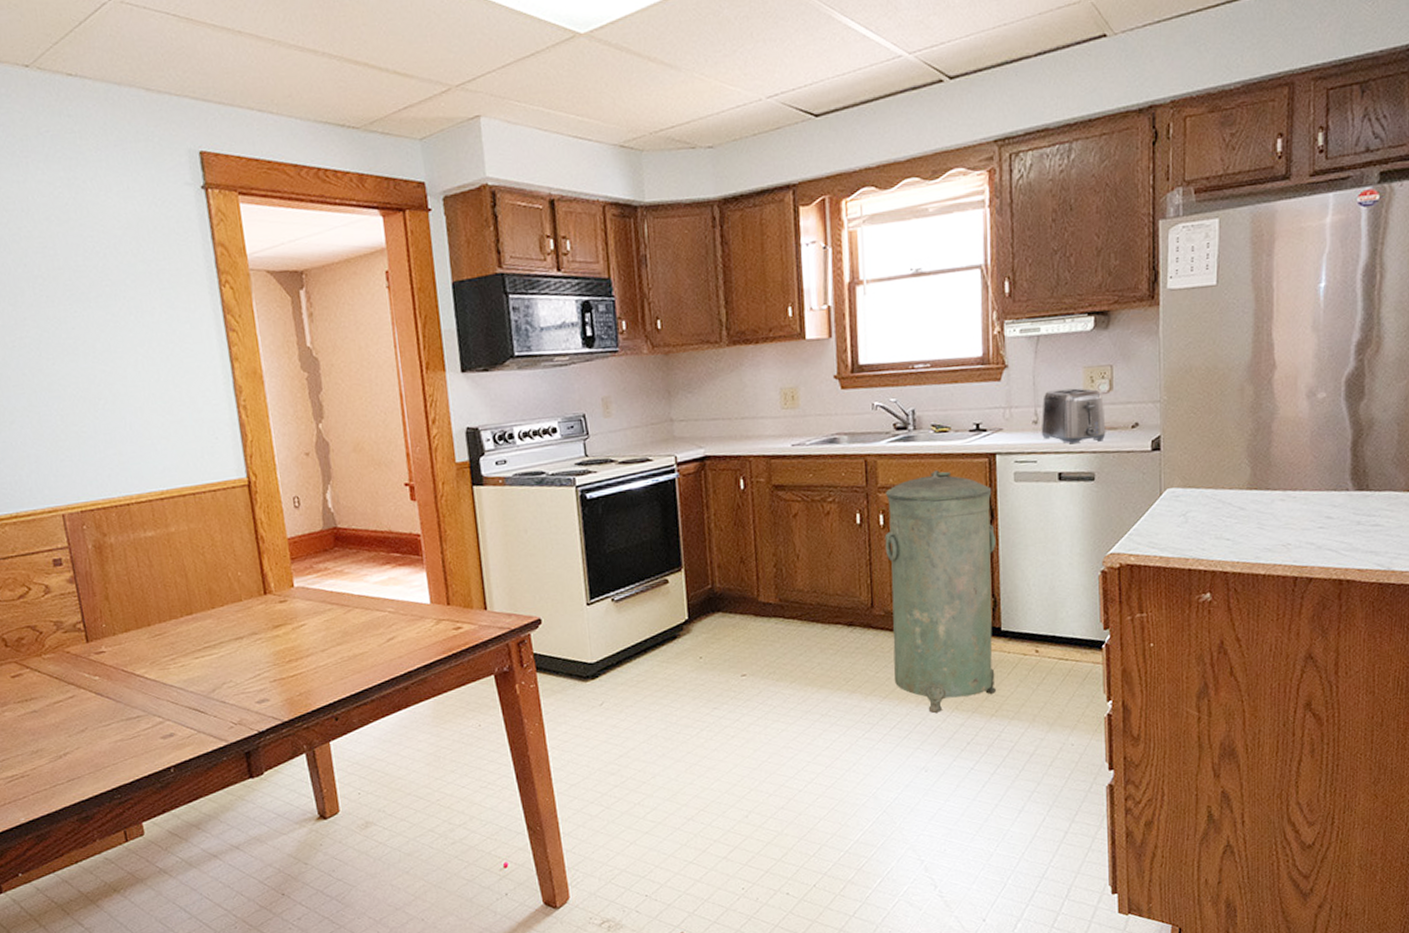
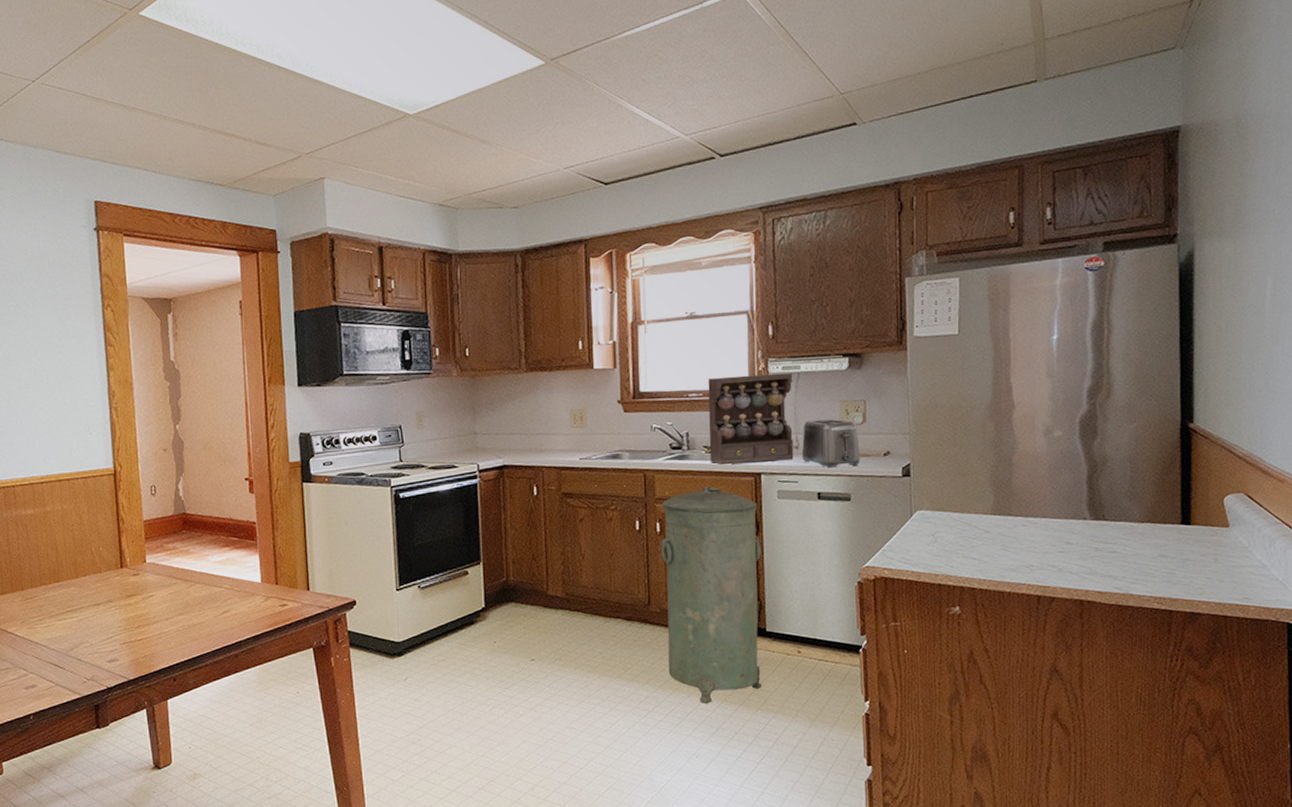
spice rack: none [936,336,1032,446] -> present [708,373,794,465]

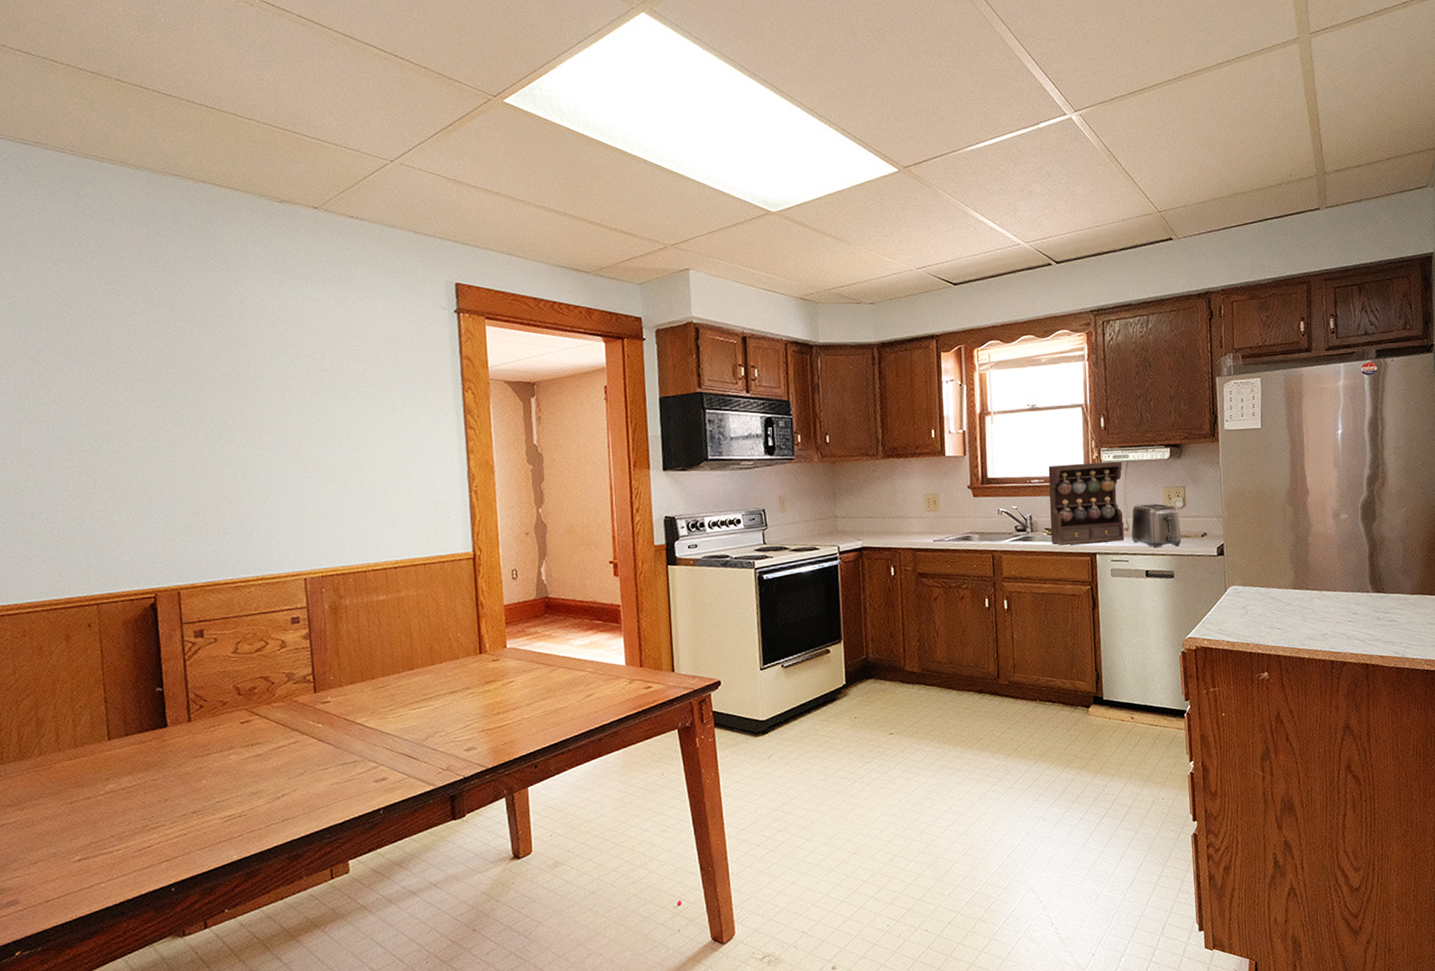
trash can: present [661,486,761,703] -> none [1008,565,1100,769]

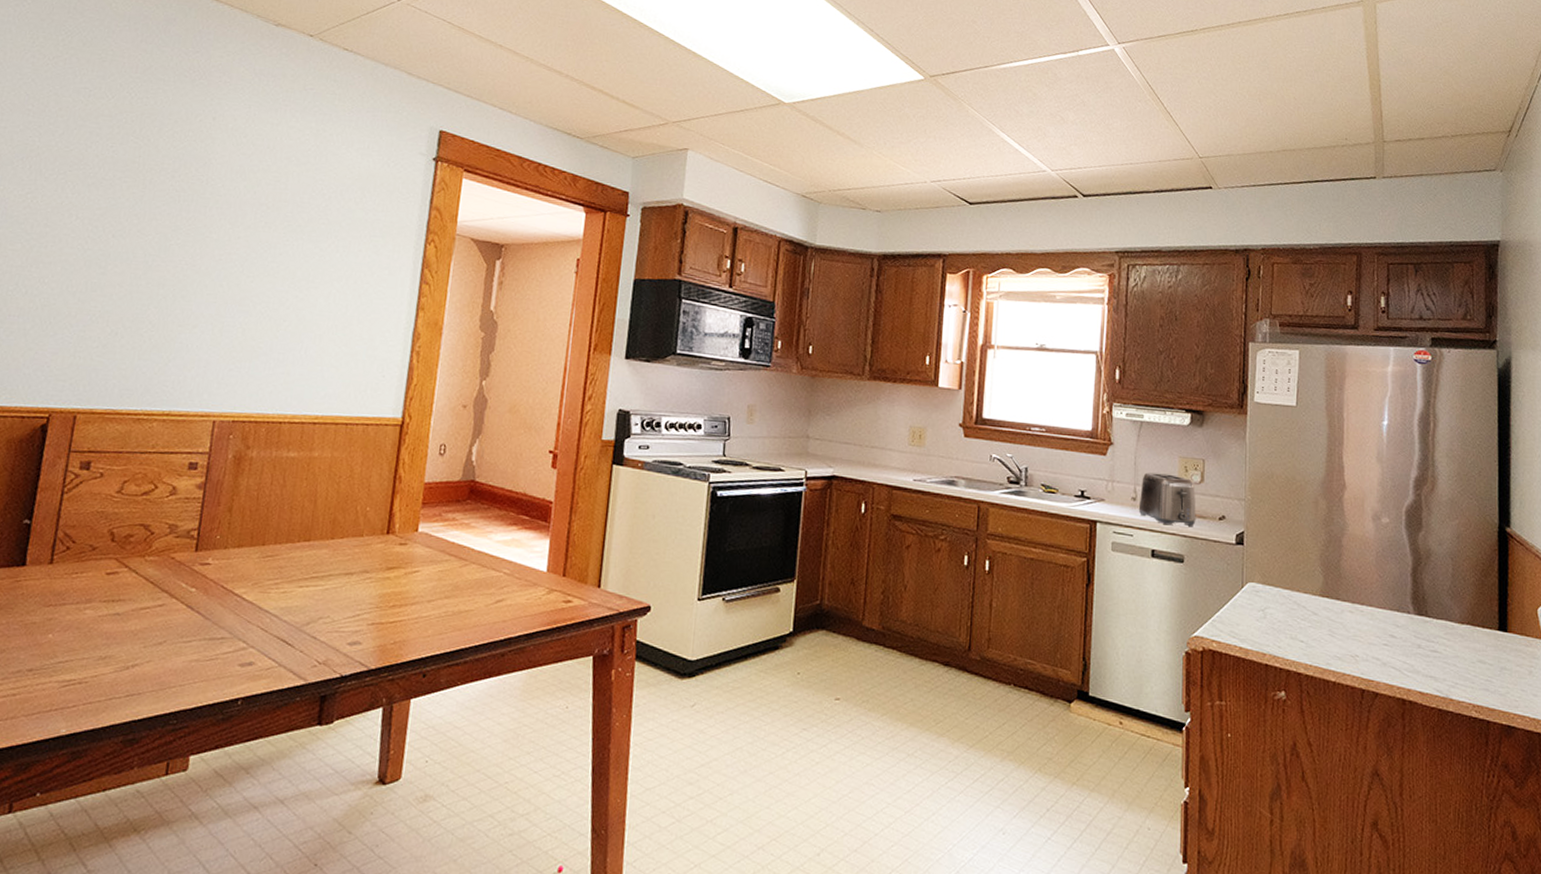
spice rack: present [1048,461,1125,546] -> none [1047,415,1136,512]

